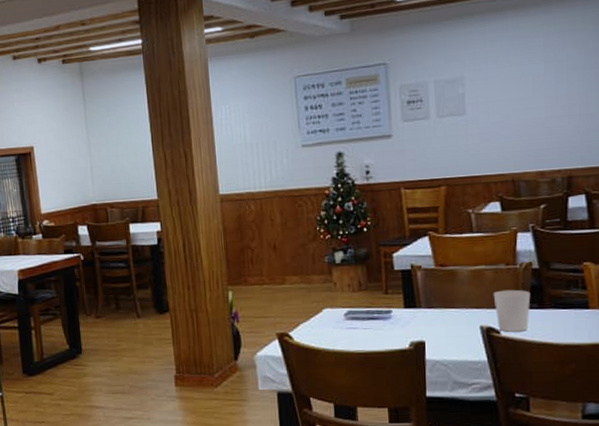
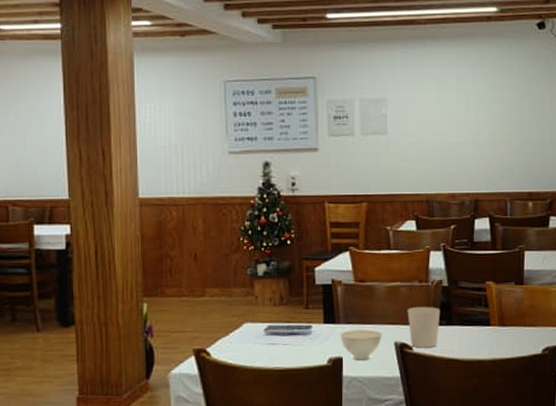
bowl: none [421,313,467,344] -> present [340,329,383,360]

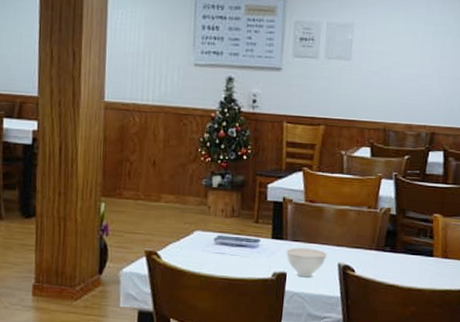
dixie cup: present [407,306,441,348] -> none [353,231,386,272]

